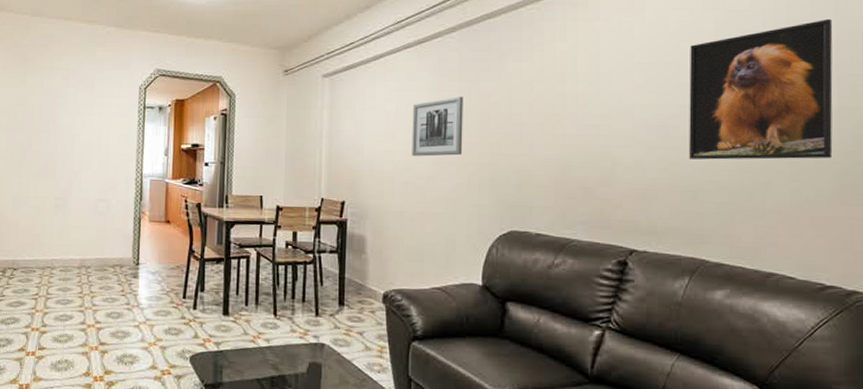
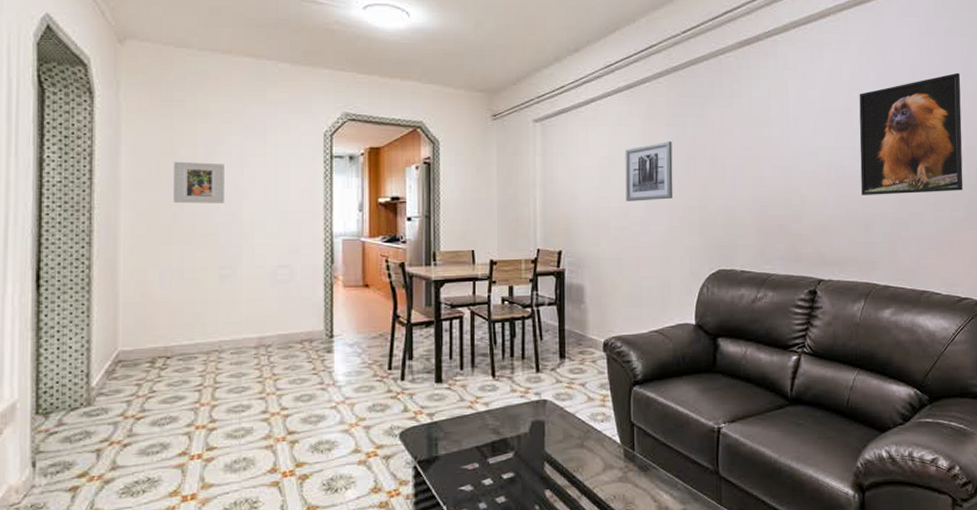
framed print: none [24,109,62,145] -> present [173,161,224,204]

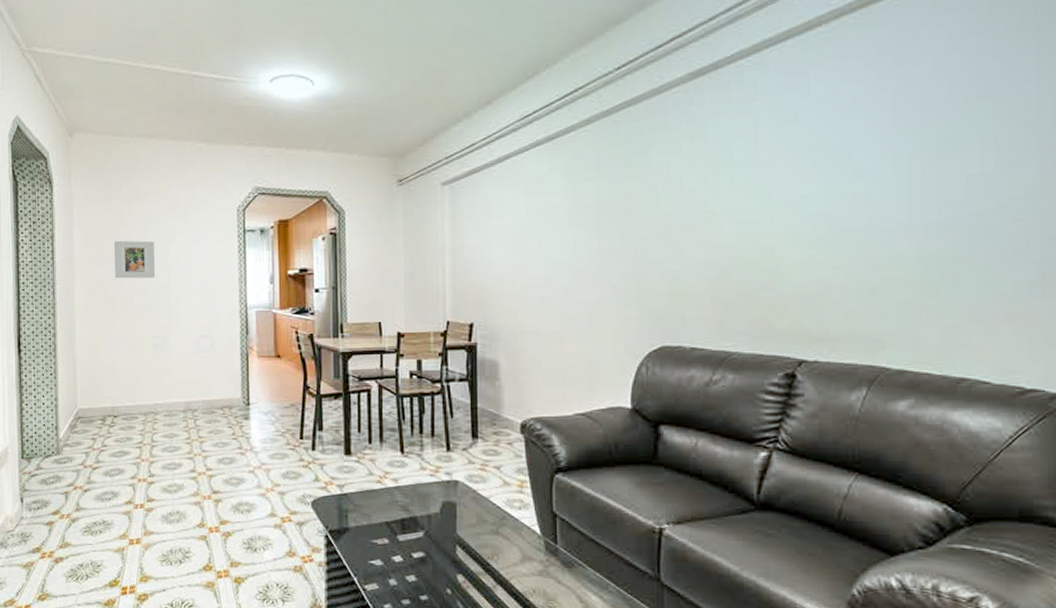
wall art: present [625,142,673,201] -> none [545,198,604,268]
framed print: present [859,72,964,195] -> none [863,81,1034,254]

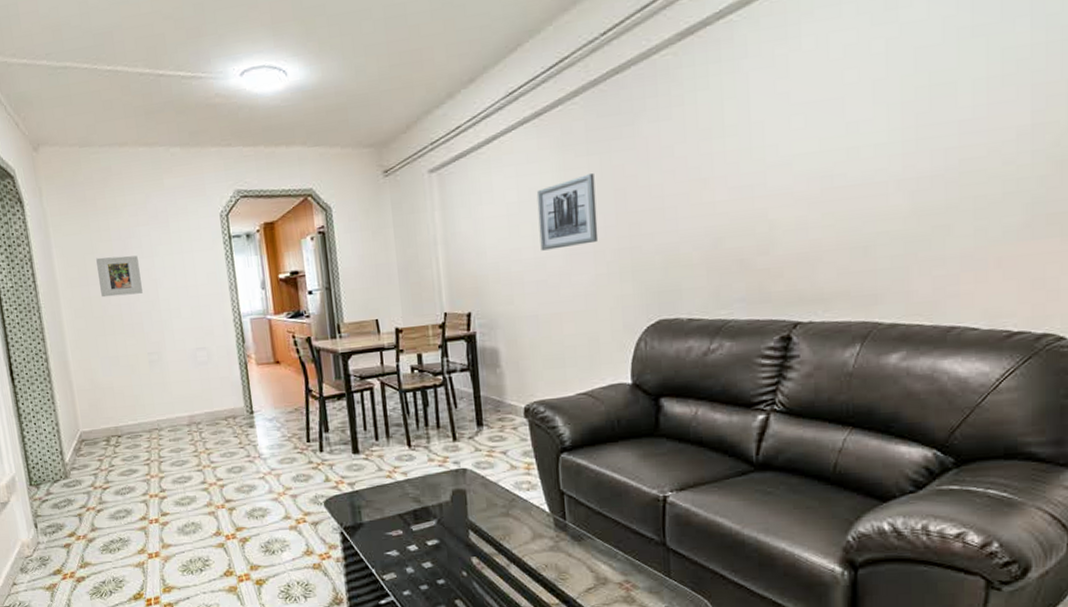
wall art: none [545,198,604,268] -> present [536,174,599,251]

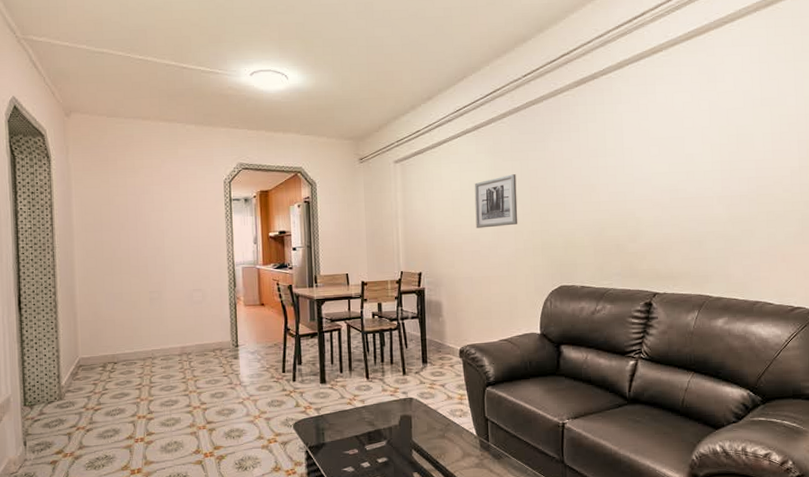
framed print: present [96,255,143,298] -> none [111,208,150,242]

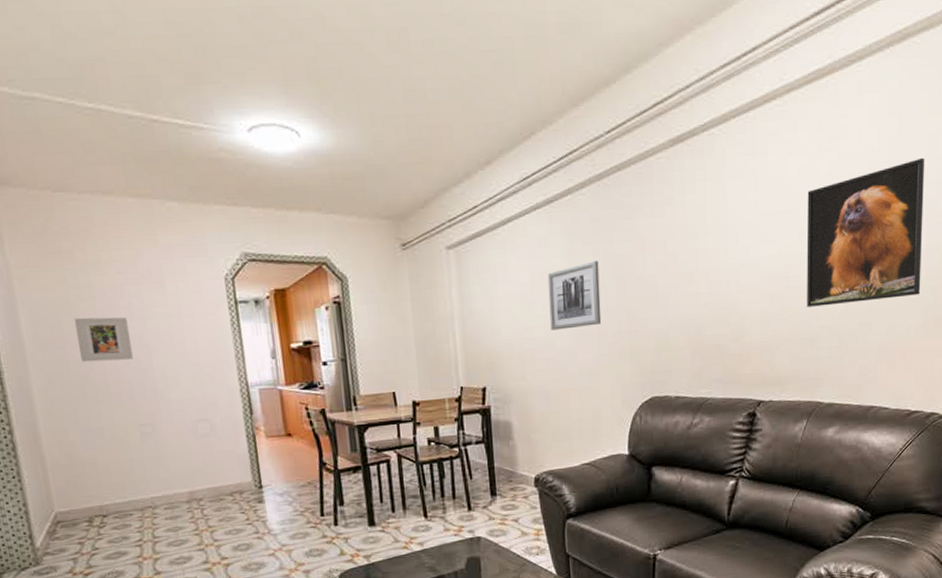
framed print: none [111,208,150,242] -> present [74,317,133,363]
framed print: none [691,96,796,215] -> present [806,157,925,307]

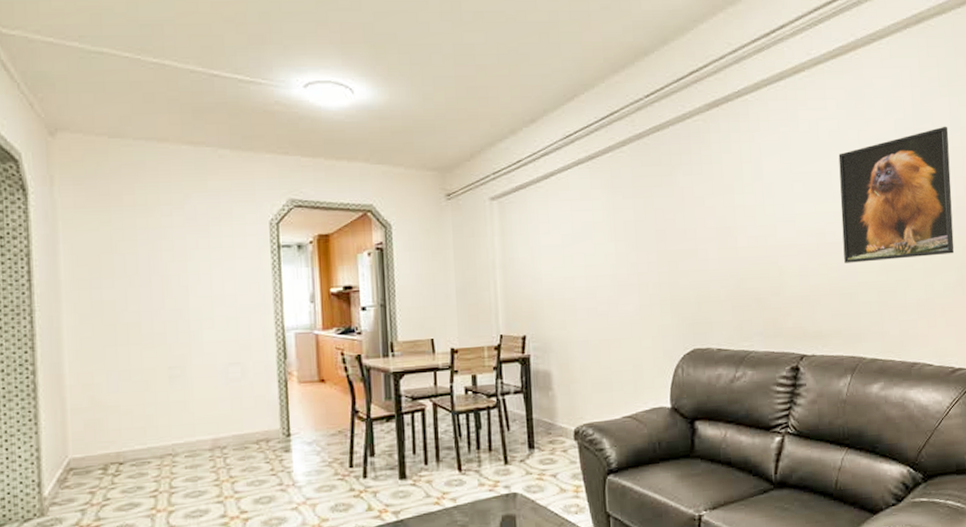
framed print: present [74,317,133,363] -> none [114,258,169,303]
wall art: present [547,261,602,330] -> none [588,214,642,281]

